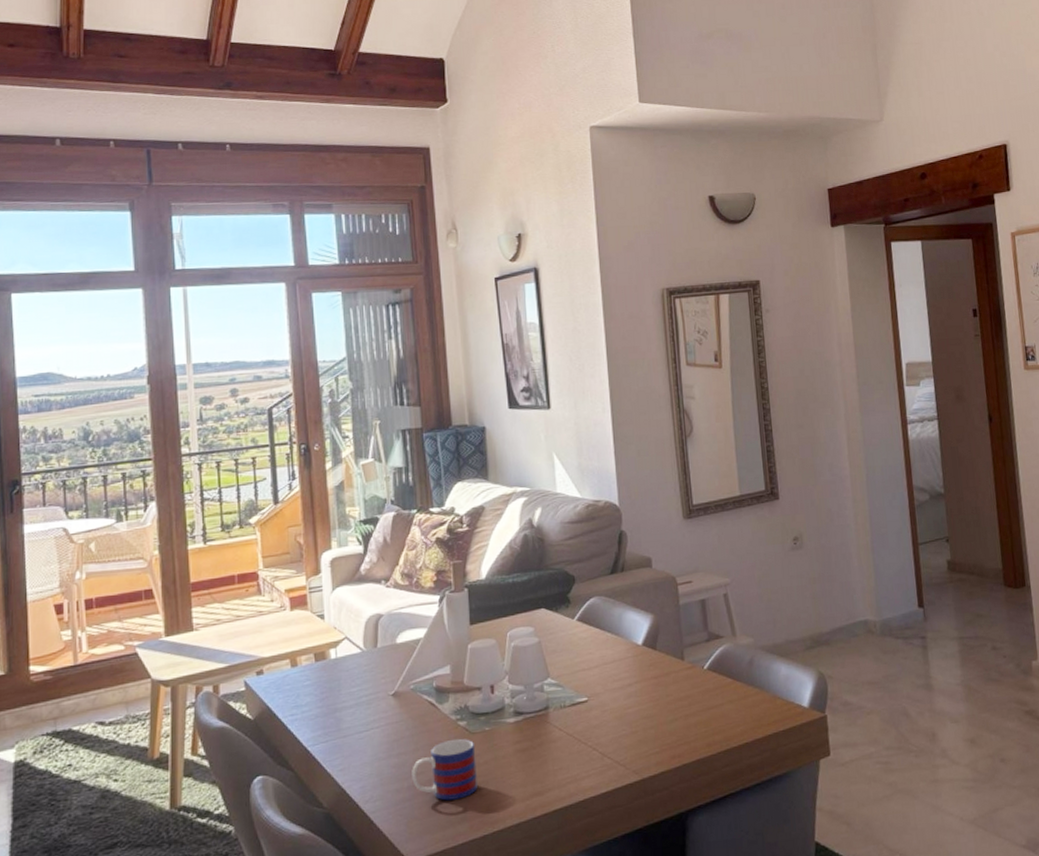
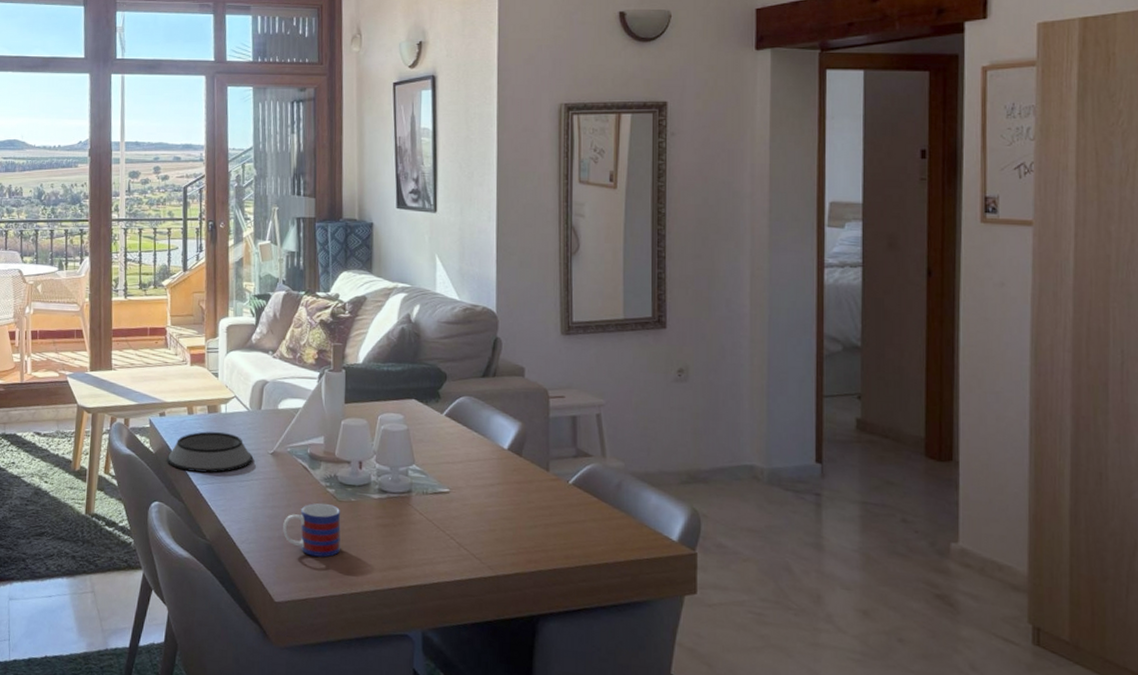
bowl: none [269,680,371,734] -> present [166,431,253,473]

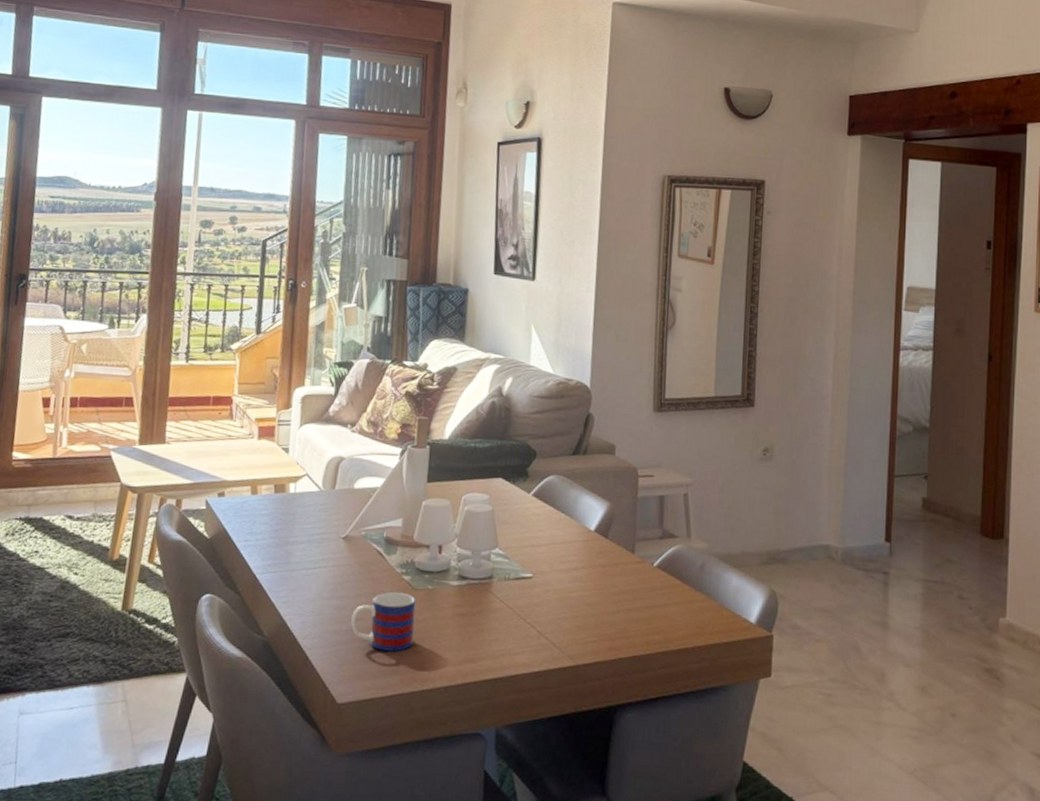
bowl: present [166,431,253,473] -> none [223,513,322,561]

